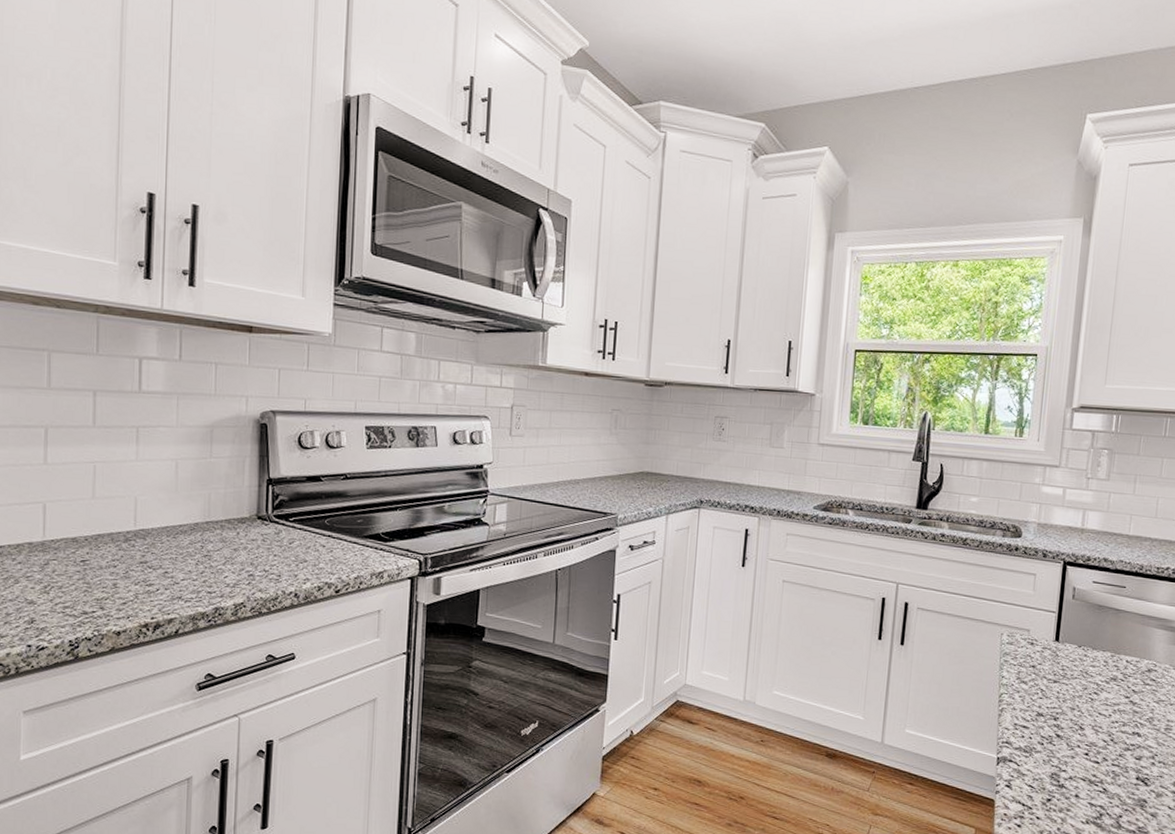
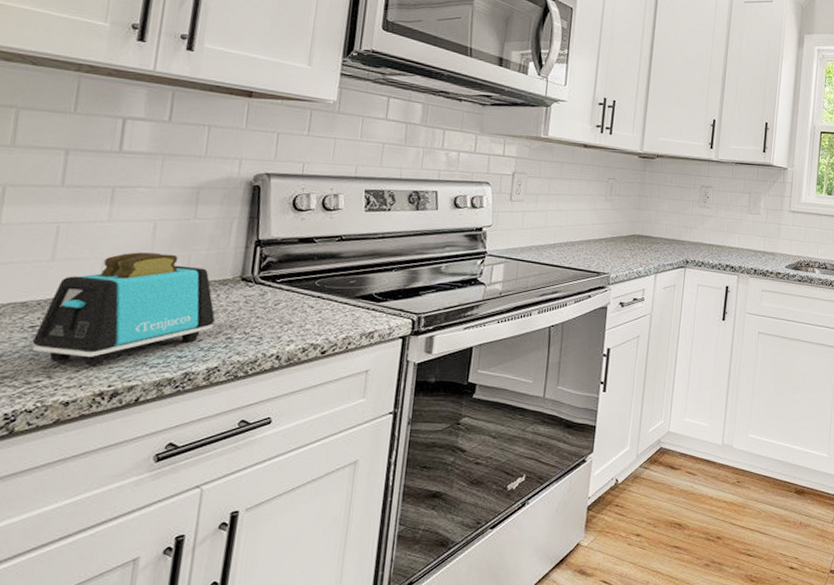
toaster: none [84,490,238,599] -> present [32,252,216,365]

